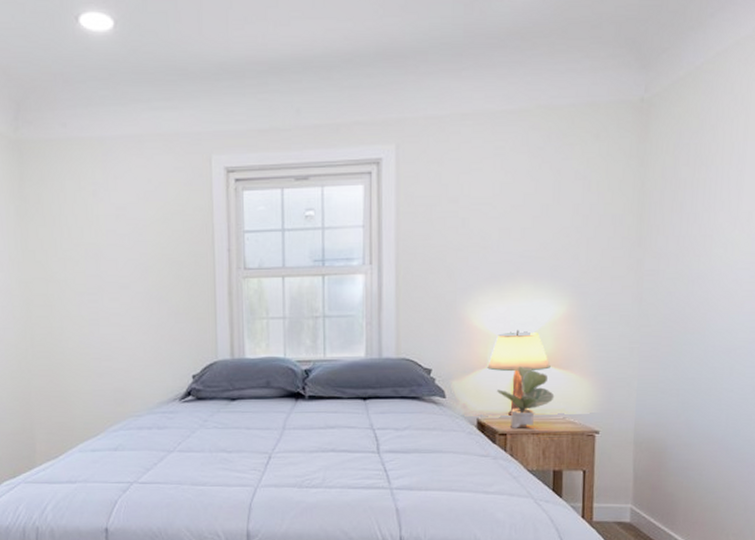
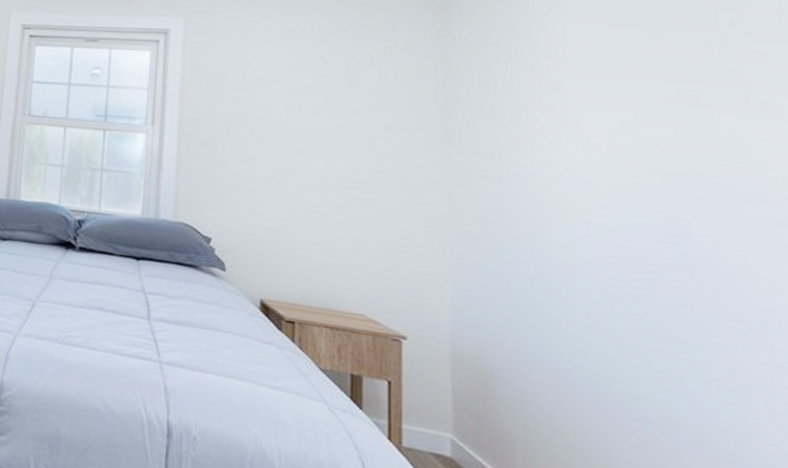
table lamp: present [487,330,551,417] -> none [273,210,346,303]
potted plant: present [497,366,555,430] -> none [284,249,351,319]

